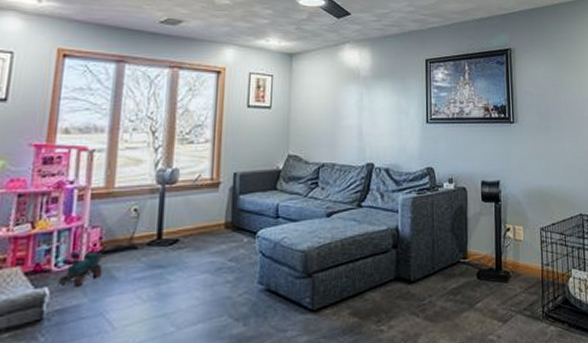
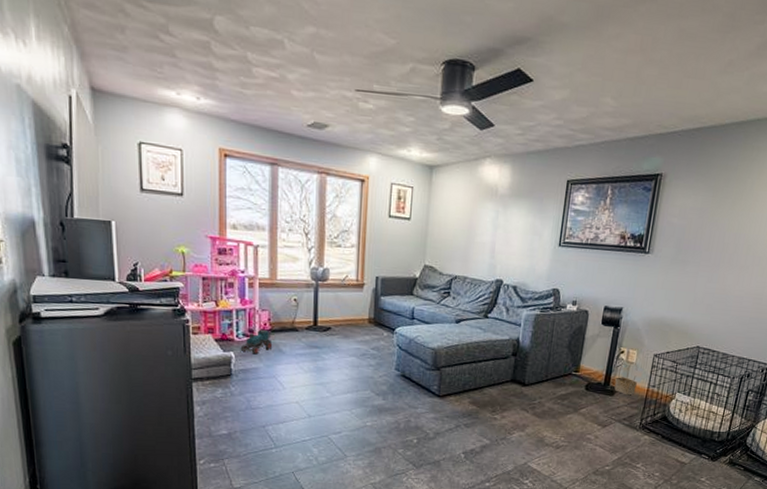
basket: none [507,239,530,280] -> present [614,362,638,396]

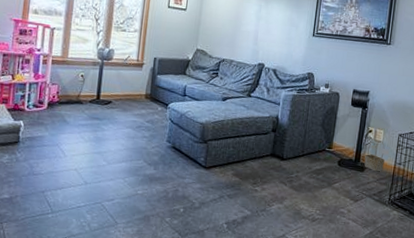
toy train: present [240,329,273,355] -> none [29,101,59,124]

